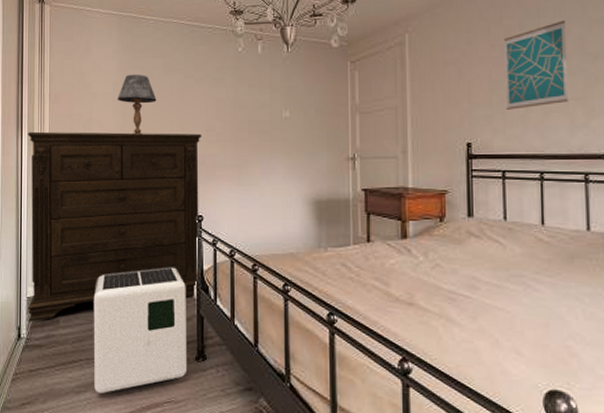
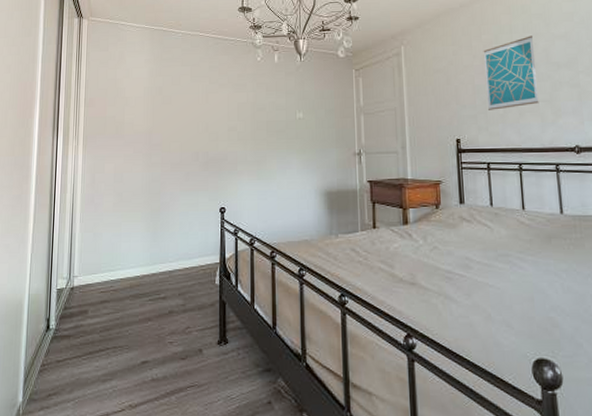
dresser: present [27,131,201,322] -> none [57,132,224,313]
air purifier: present [93,267,188,393] -> none [120,256,210,380]
table lamp: present [118,74,157,135] -> none [148,80,184,135]

